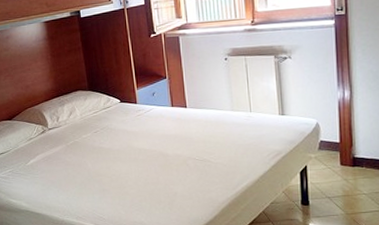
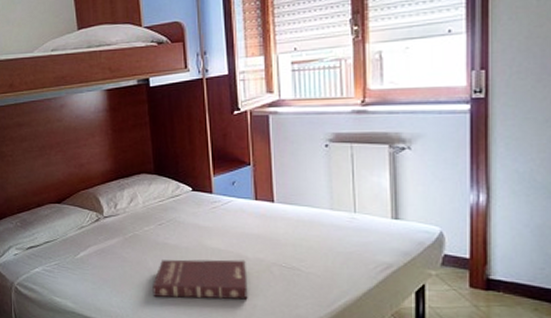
book: none [92,156,170,192] -> present [152,259,248,300]

